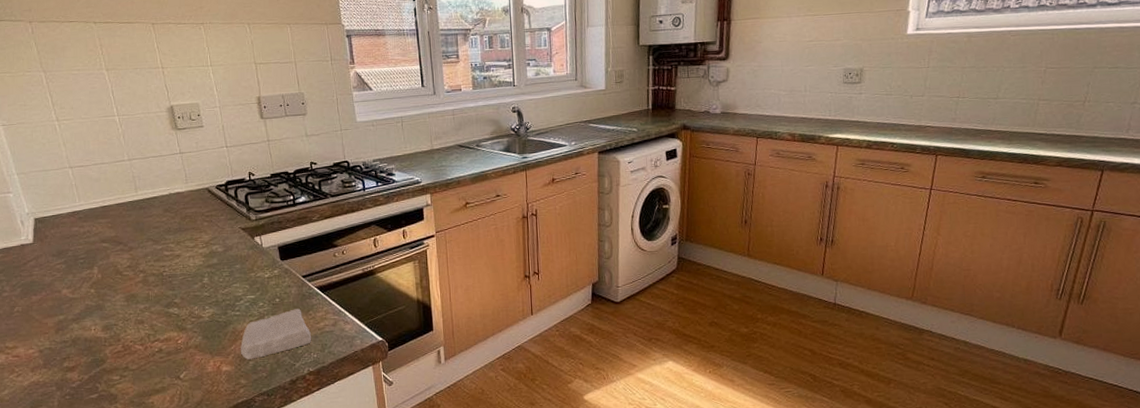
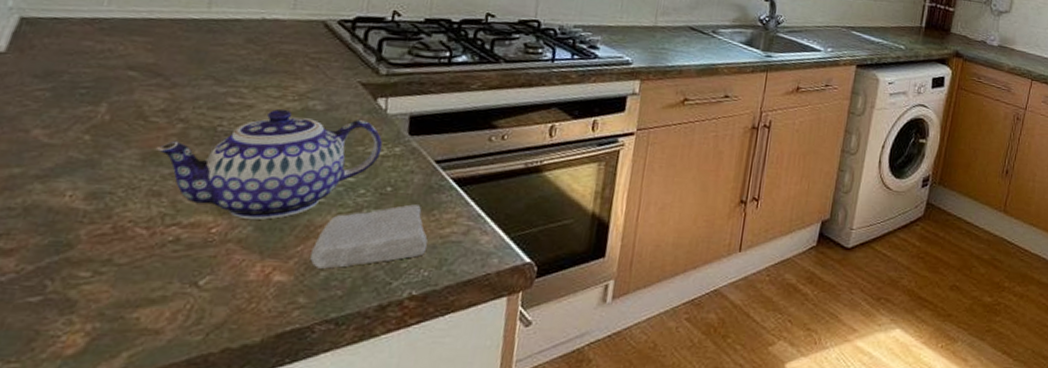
teapot: none [132,254,266,332] -> present [155,108,383,220]

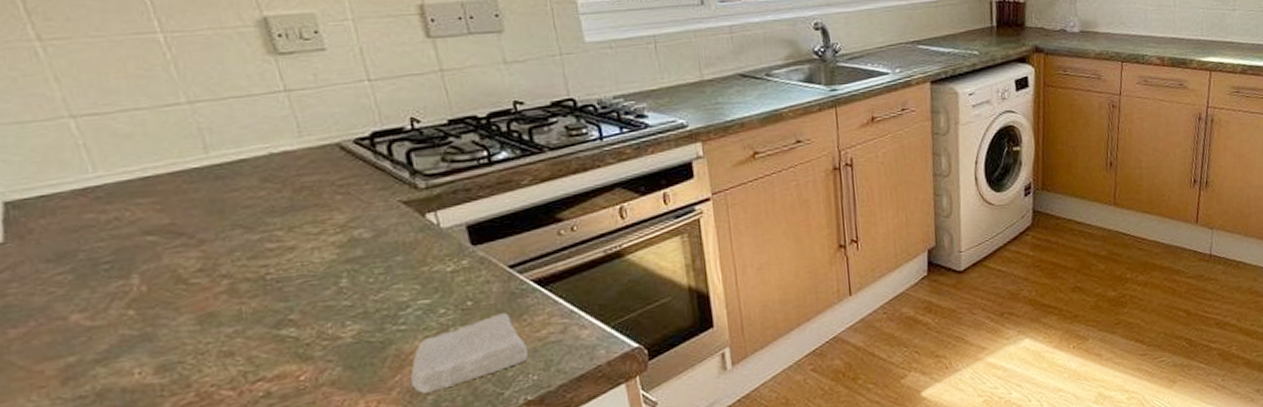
teapot: present [155,108,383,220] -> none [208,239,449,361]

